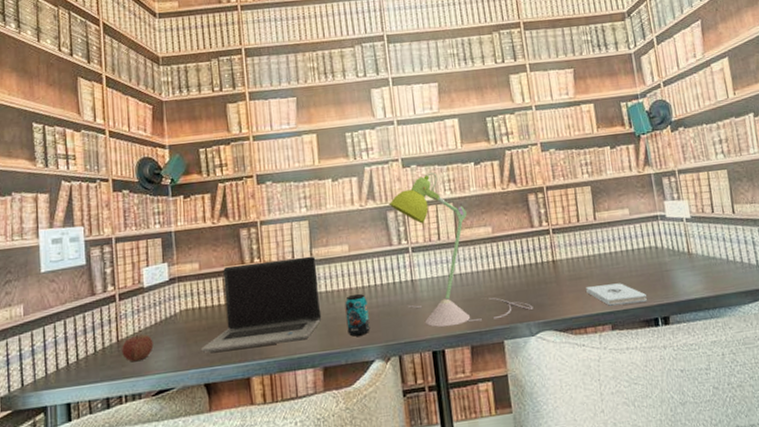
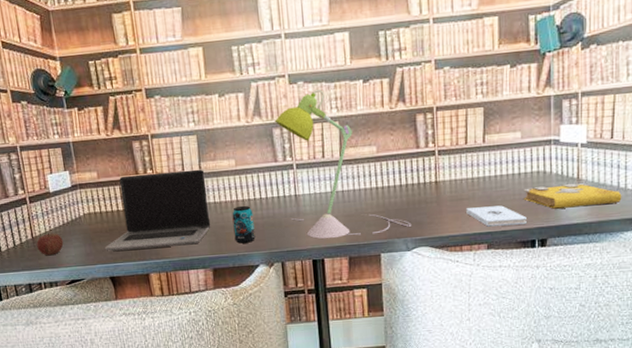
spell book: none [639,257,733,285] -> present [523,183,622,209]

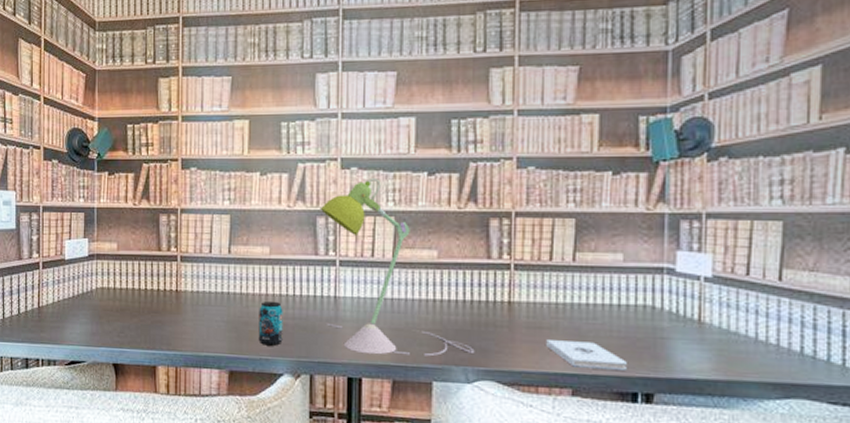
apple: present [36,232,64,256] -> none [42,303,70,330]
laptop computer: present [104,169,211,251] -> none [112,251,234,339]
spell book: present [523,183,622,209] -> none [623,324,761,359]

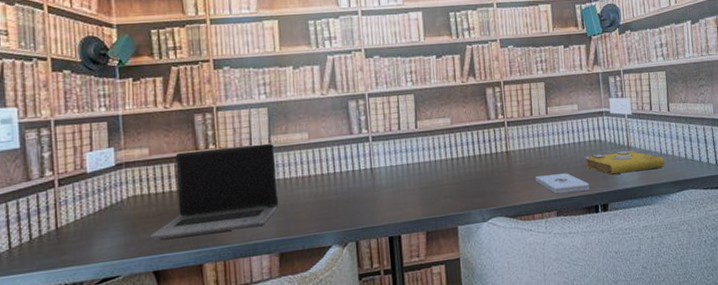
laptop computer: none [112,251,234,339] -> present [149,143,279,240]
beverage can: present [258,302,283,346] -> none [303,181,328,223]
desk lamp: present [320,178,475,357] -> none [350,64,487,214]
spell book: none [623,324,761,359] -> present [584,150,665,175]

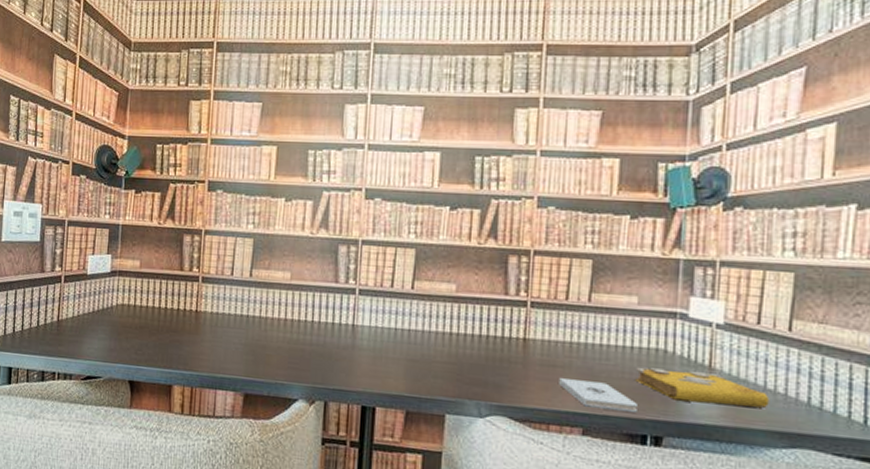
laptop computer: present [149,143,279,240] -> none [130,270,255,361]

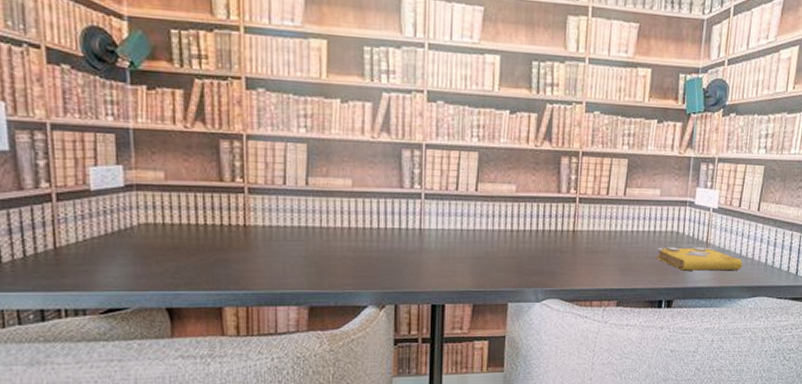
notepad: present [559,378,637,412] -> none [600,262,657,283]

